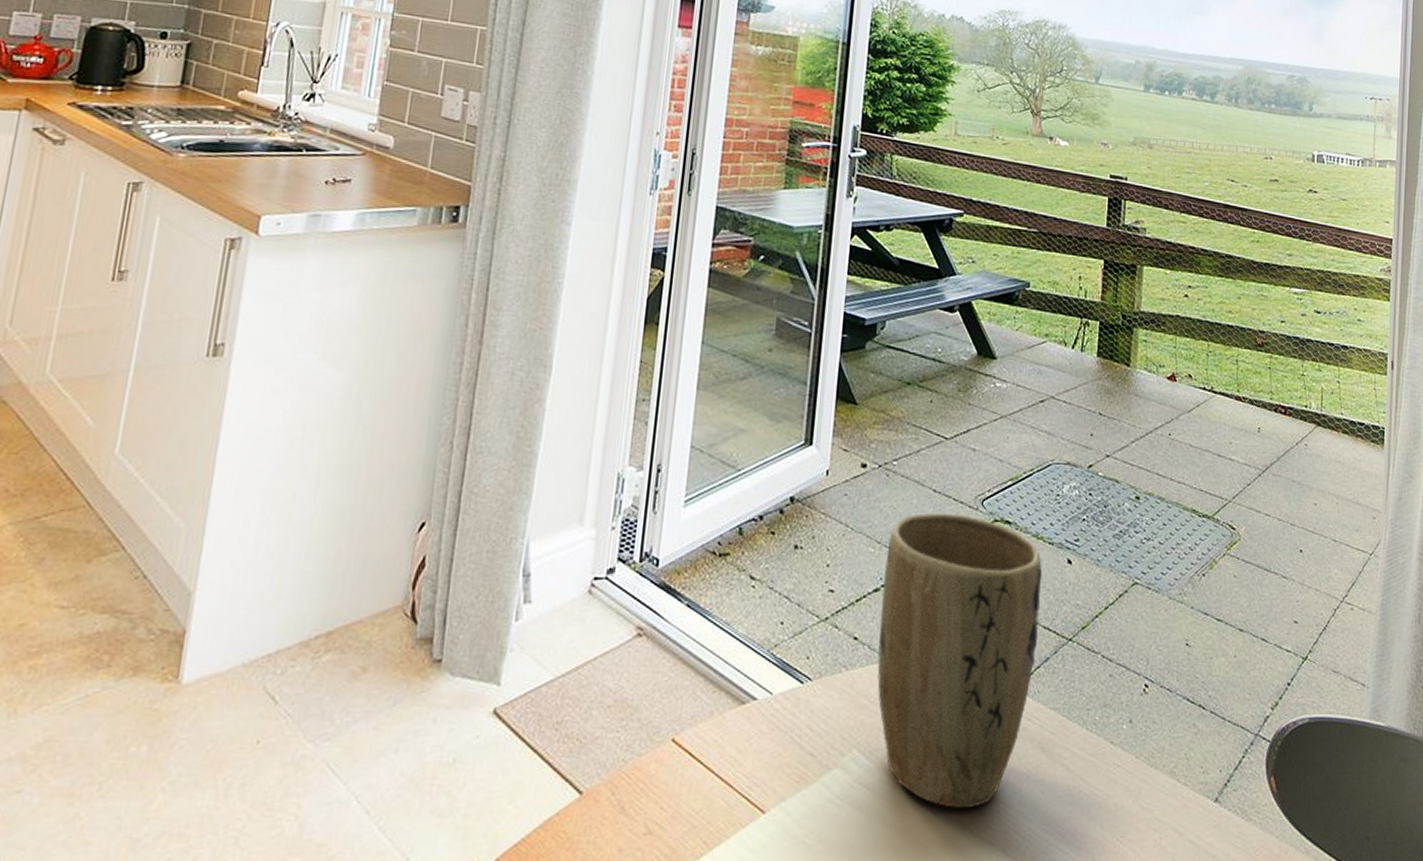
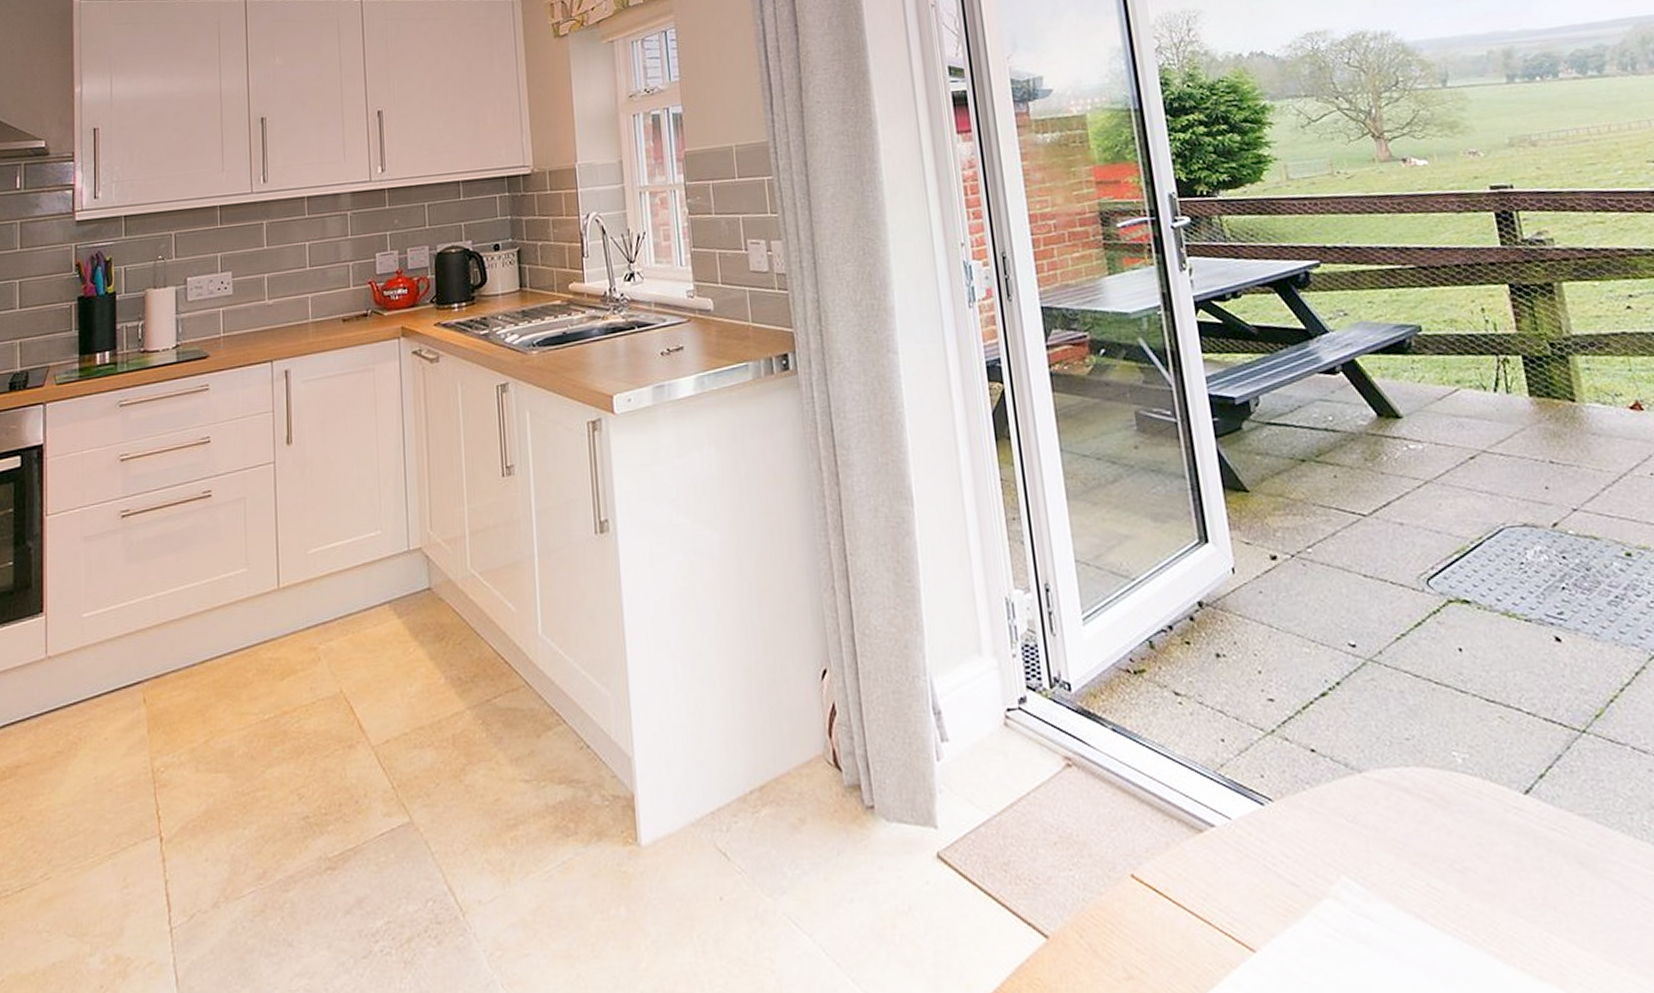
plant pot: present [877,512,1043,808] -> none [1324,599,1546,939]

